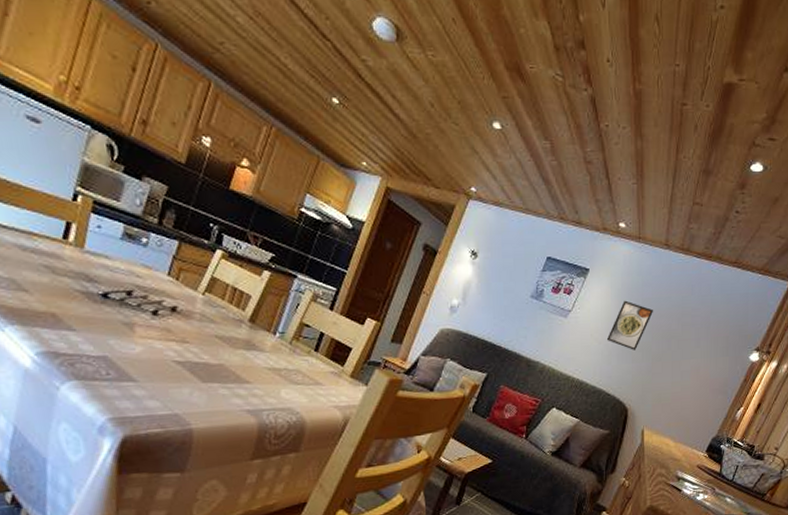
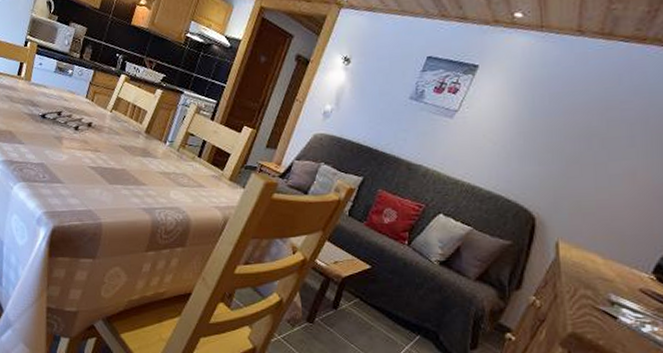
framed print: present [607,300,654,350] -> none [504,96,566,151]

